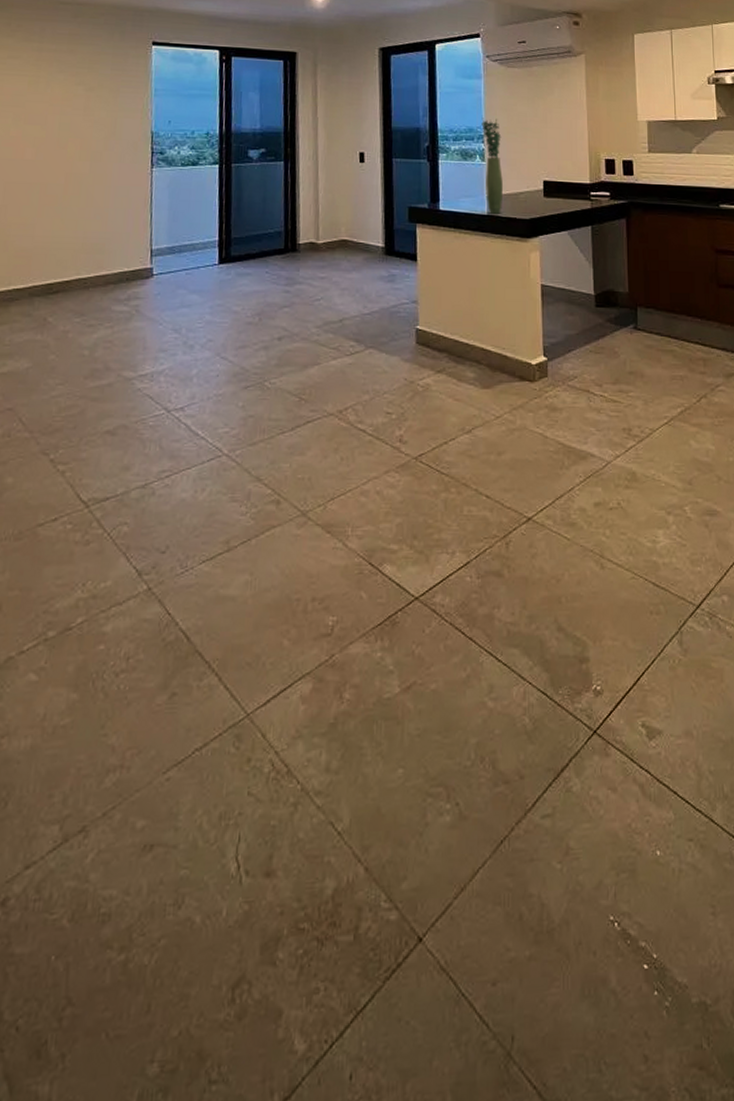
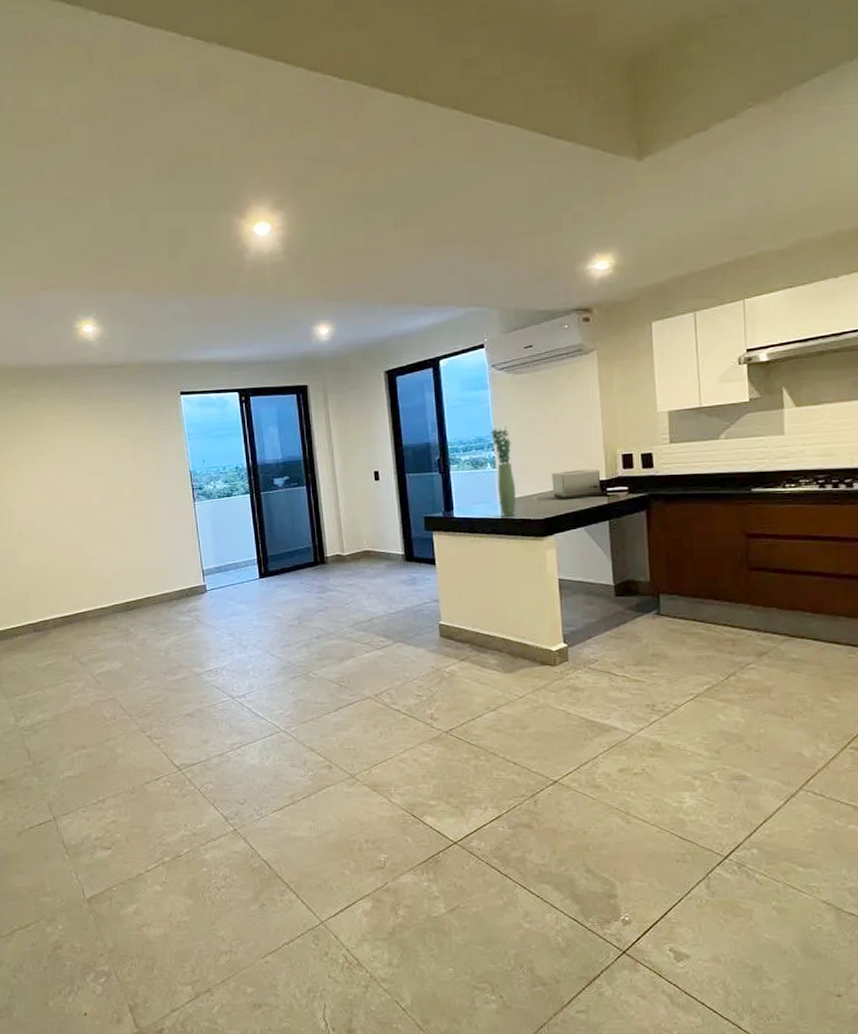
toaster: none [538,170,585,200] -> present [551,468,602,499]

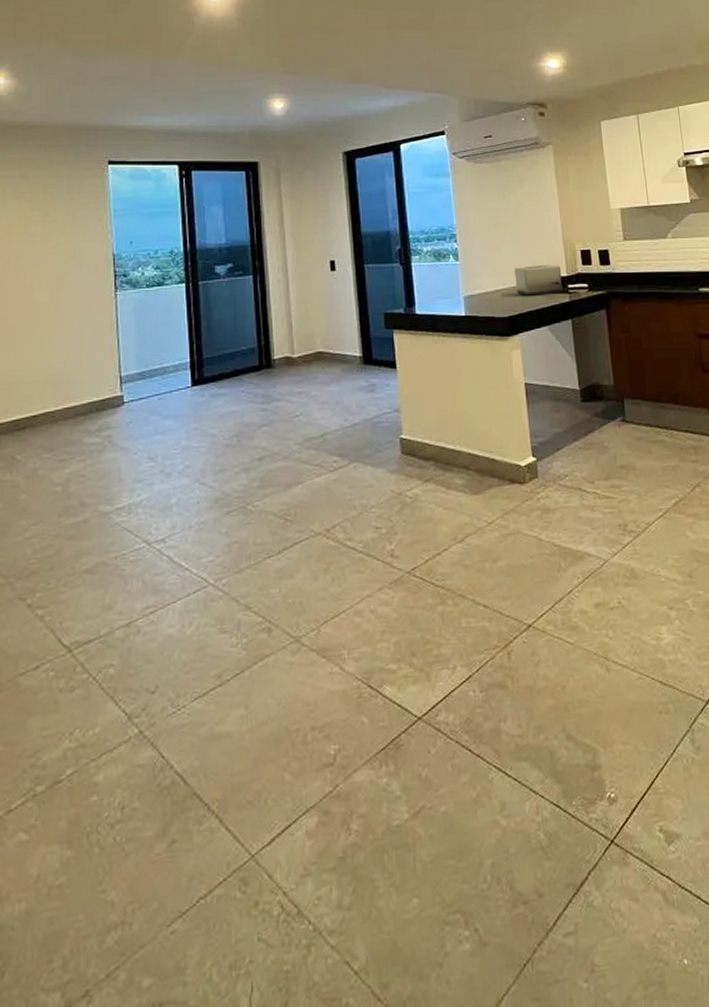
vase: present [490,426,516,517] -> none [452,216,480,314]

